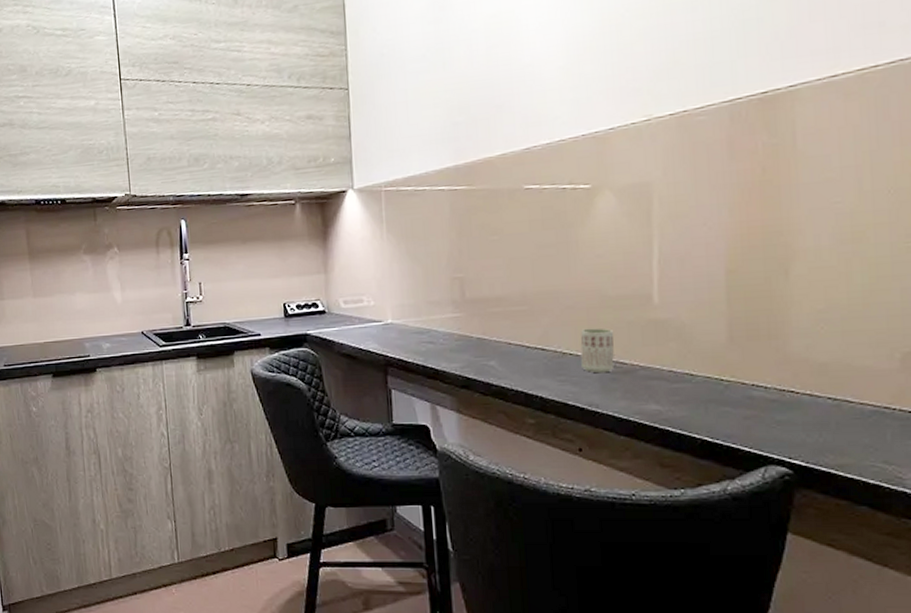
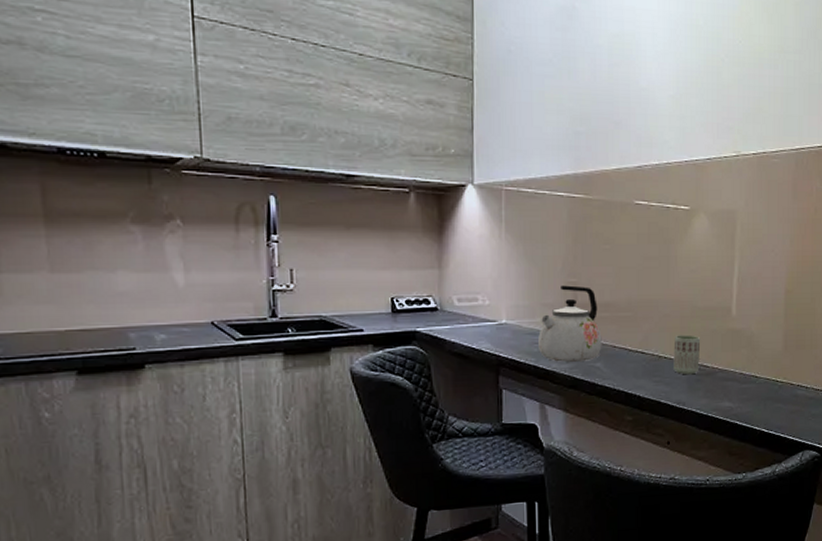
kettle: none [425,281,496,362] -> present [538,285,602,363]

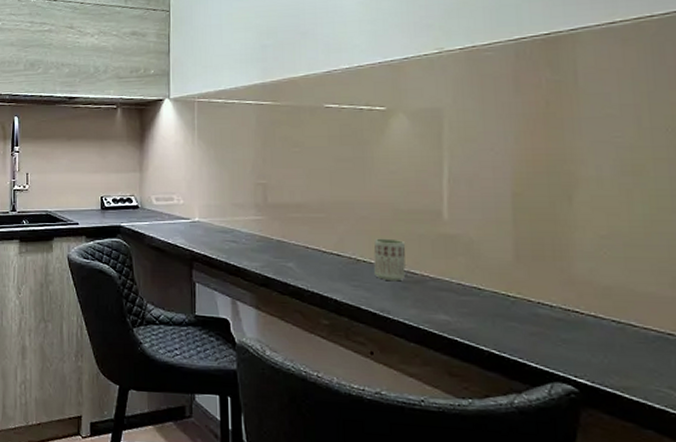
kettle: present [538,285,602,363] -> none [229,187,294,262]

